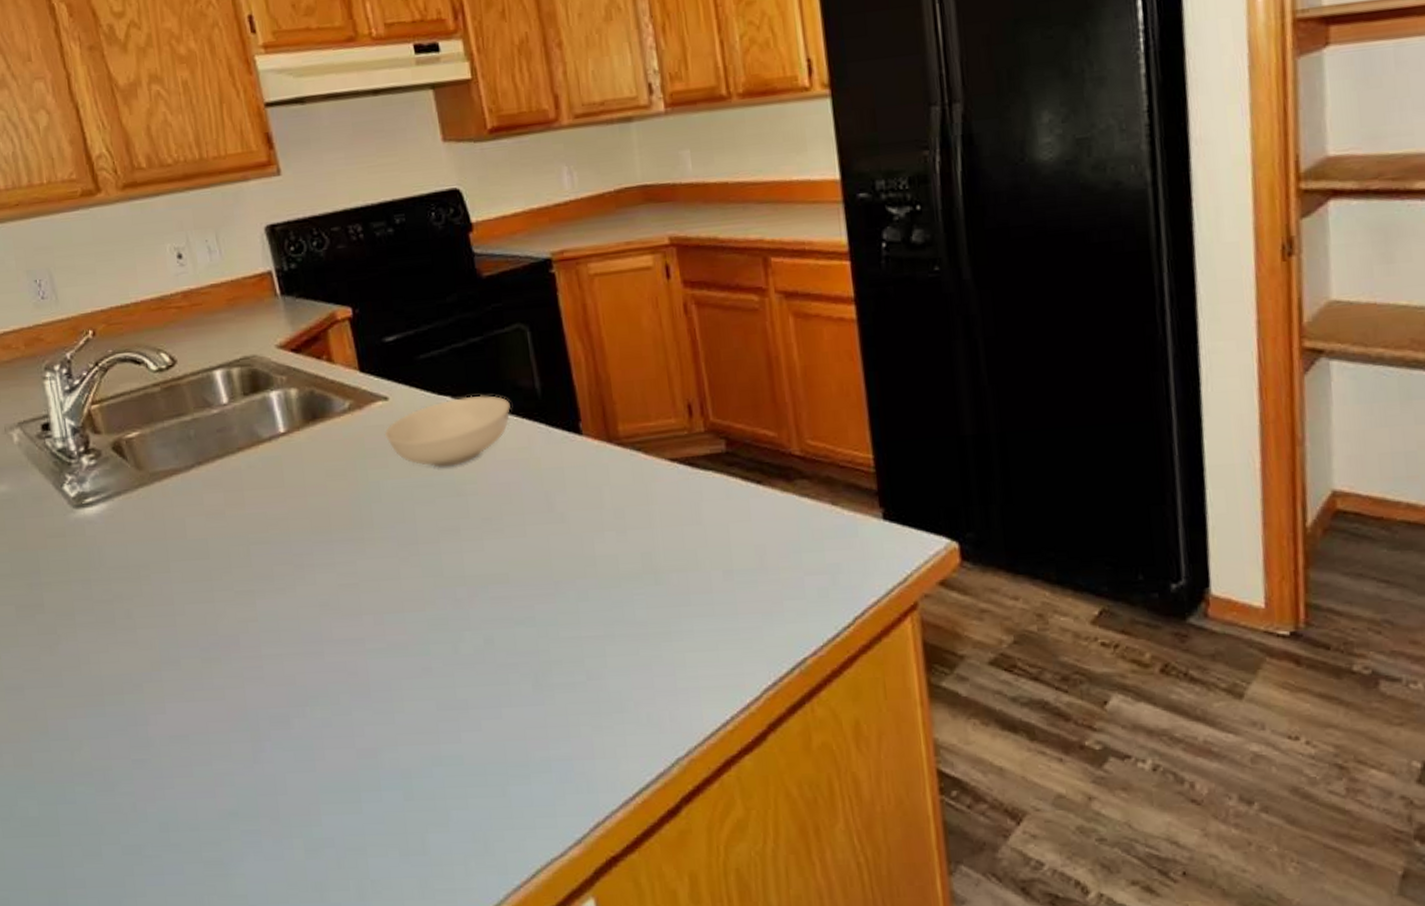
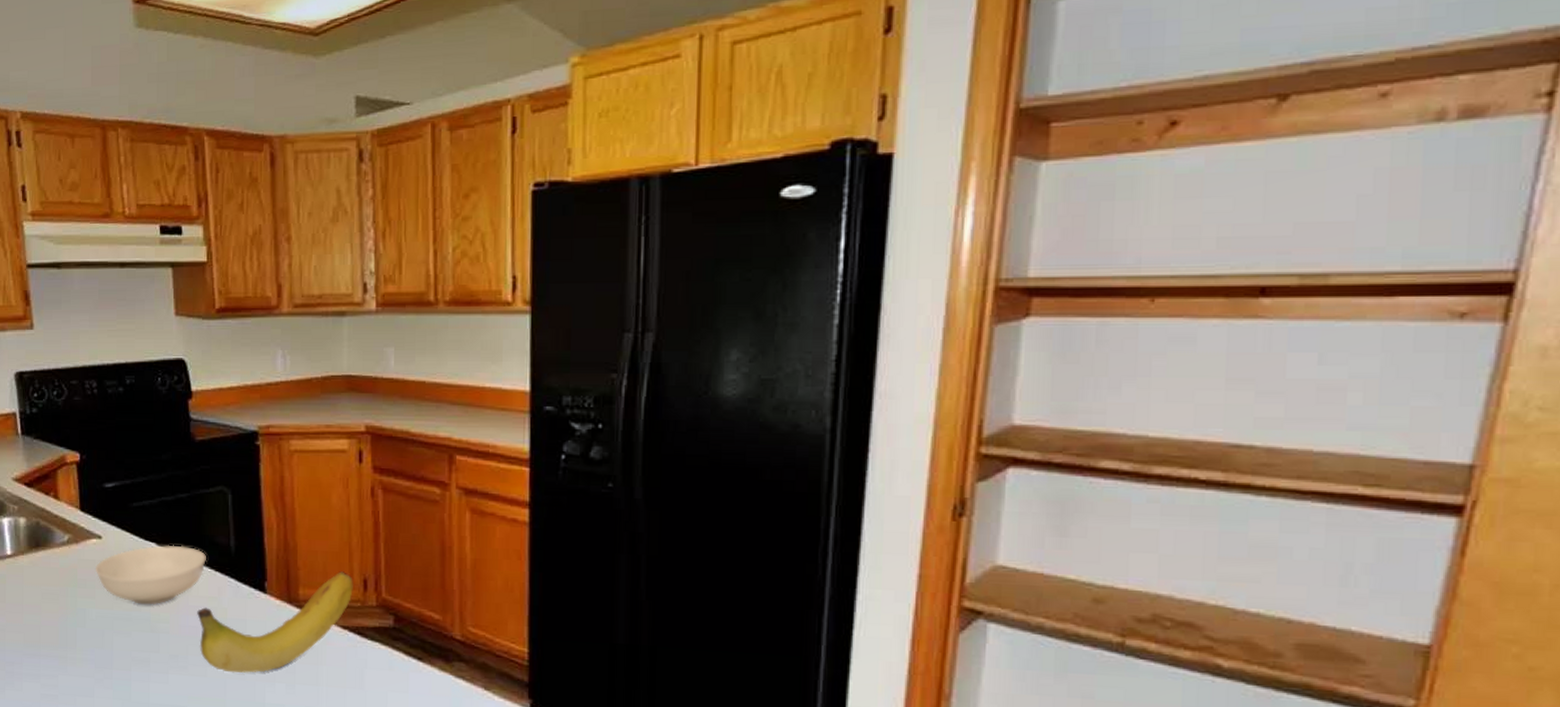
fruit: none [507,399,678,529] -> present [197,571,353,673]

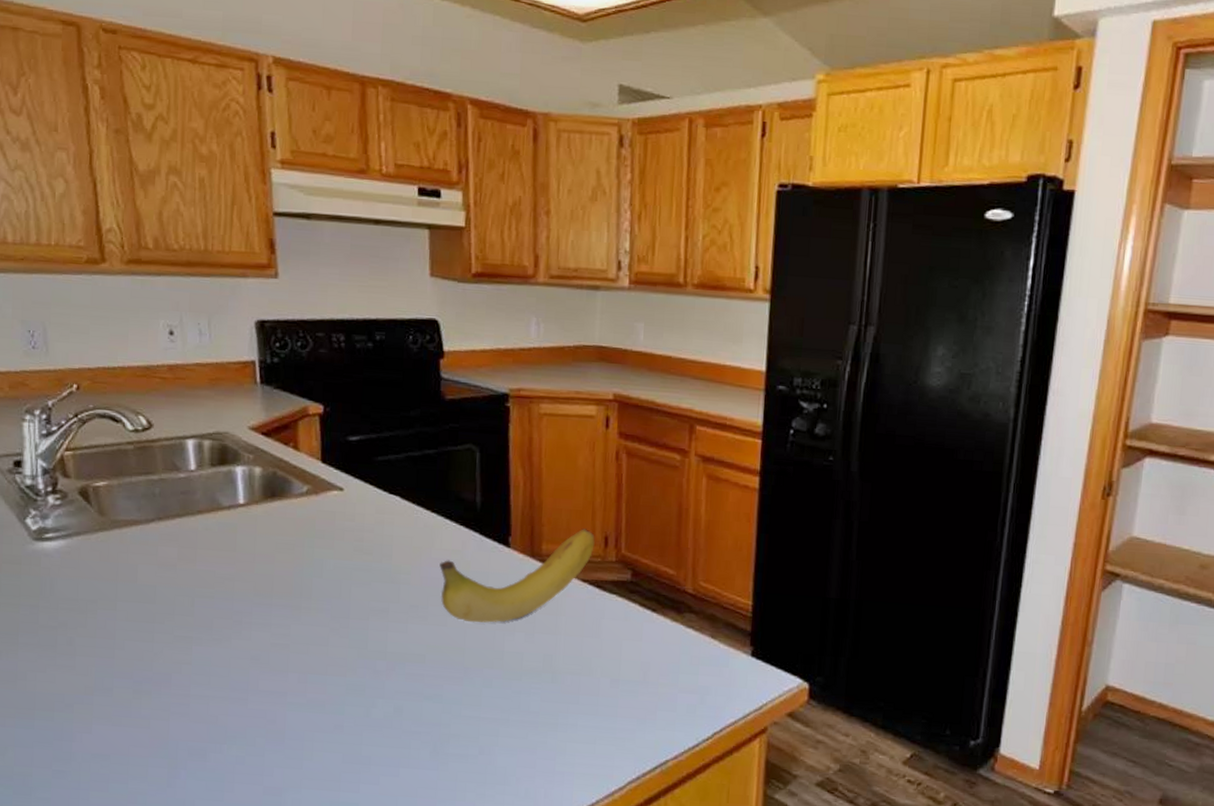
bowl: present [96,545,206,605] -> none [335,499,451,557]

